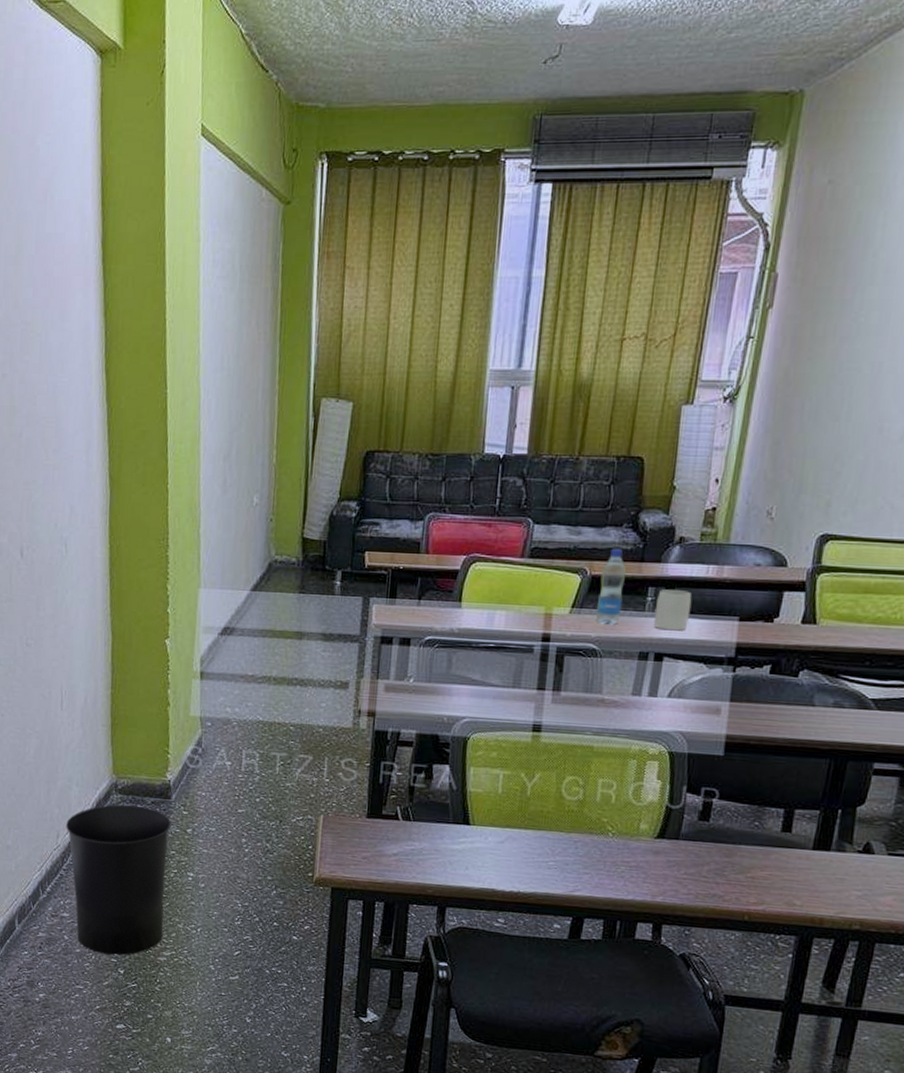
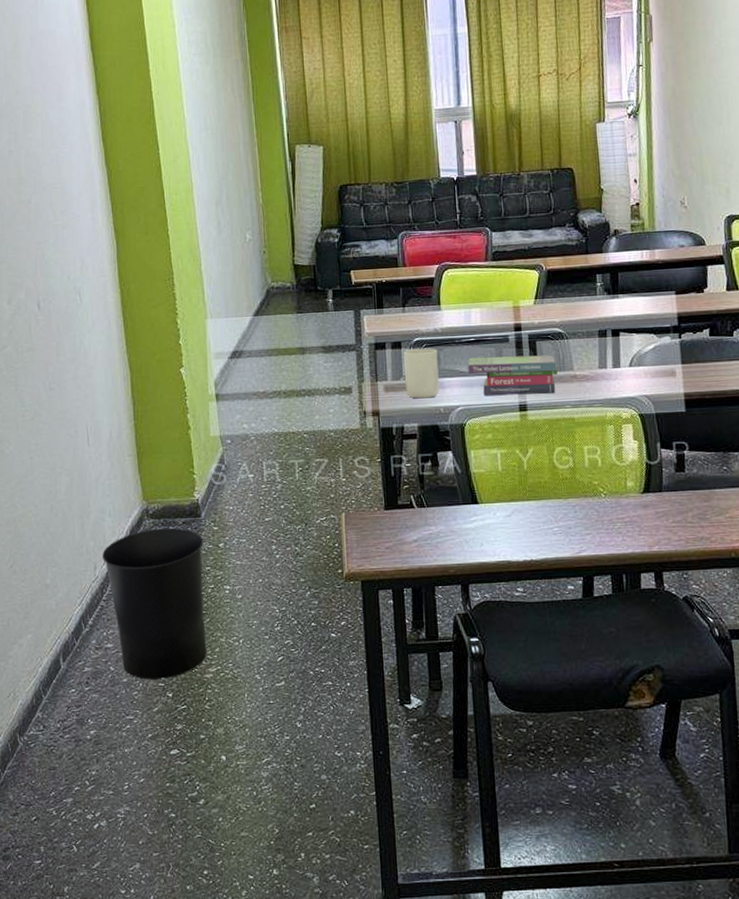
mug: none [408,648,450,705] -> present [403,348,440,399]
books: none [481,665,584,717] -> present [468,354,558,396]
bottle: present [595,548,627,626] -> none [555,244,577,311]
mug: present [653,589,692,631] -> none [604,274,635,310]

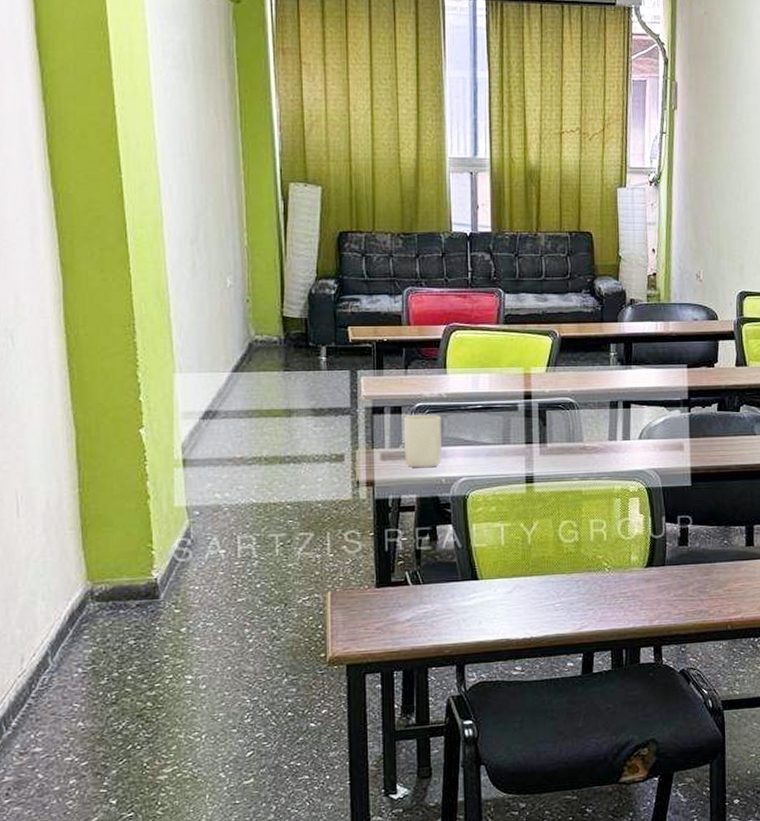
waste bin: present [102,527,207,680] -> none [32,611,162,786]
books: present [468,354,558,396] -> none [473,424,567,467]

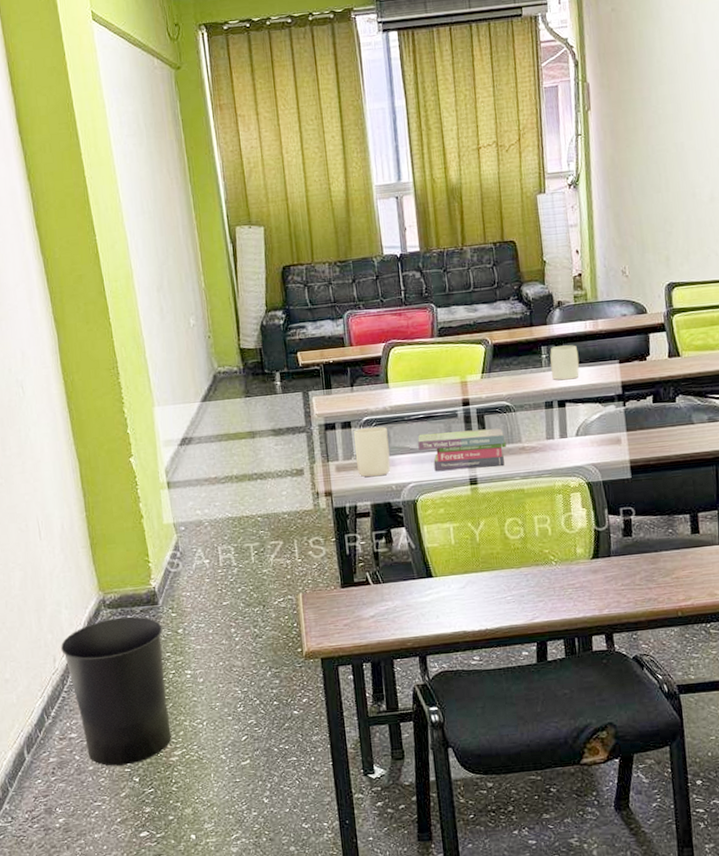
waste bin: none [32,611,162,786] -> present [61,616,172,766]
books: none [473,424,567,467] -> present [418,427,506,472]
mug: none [618,345,648,381] -> present [549,345,580,381]

